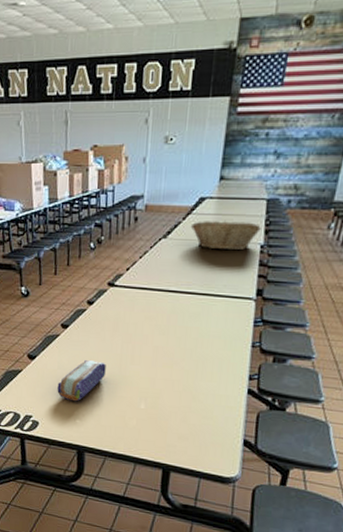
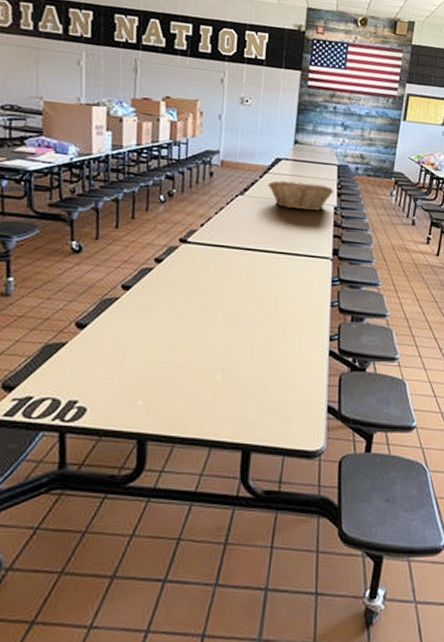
pencil case: present [57,360,106,402] -> none [113,327,176,378]

